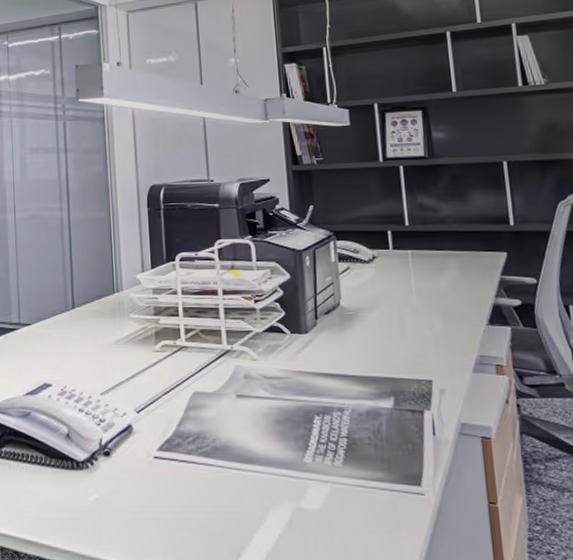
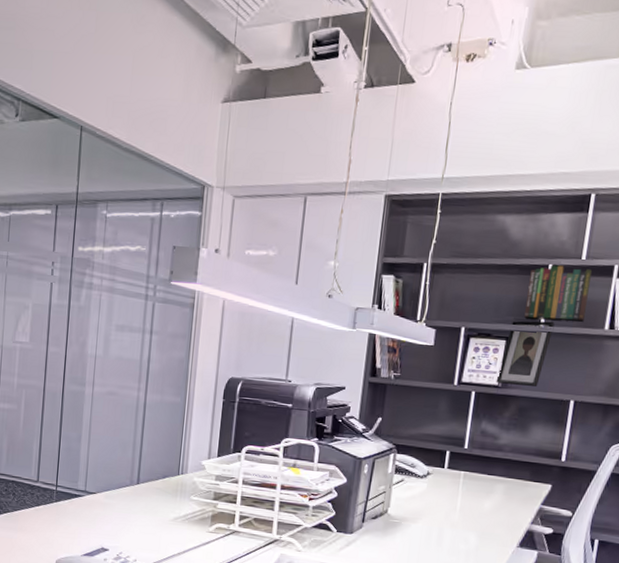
picture frame: none [421,86,467,154] -> present [496,321,555,387]
books: none [430,31,496,87] -> present [523,265,592,323]

